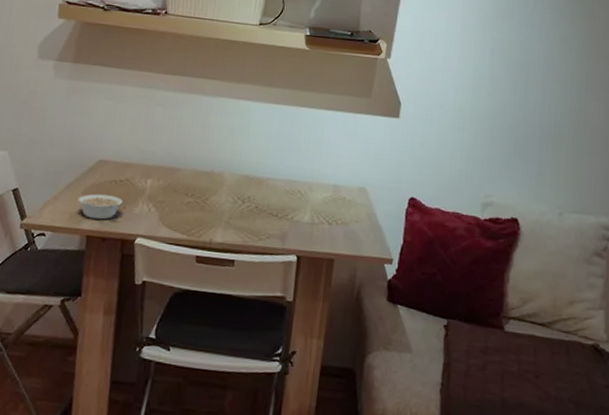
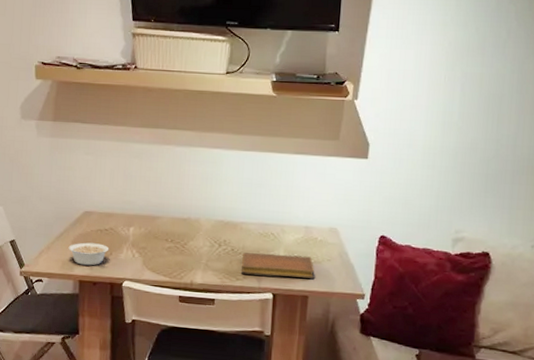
notebook: none [264,210,342,241] -> present [241,252,315,279]

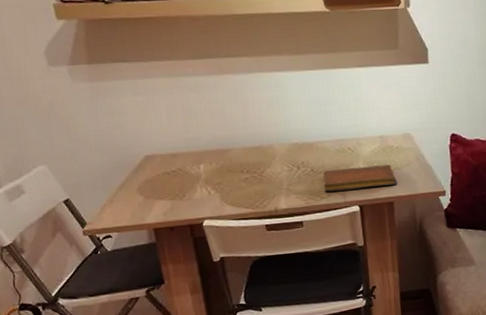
legume: present [68,242,109,266] -> none [134,186,181,213]

